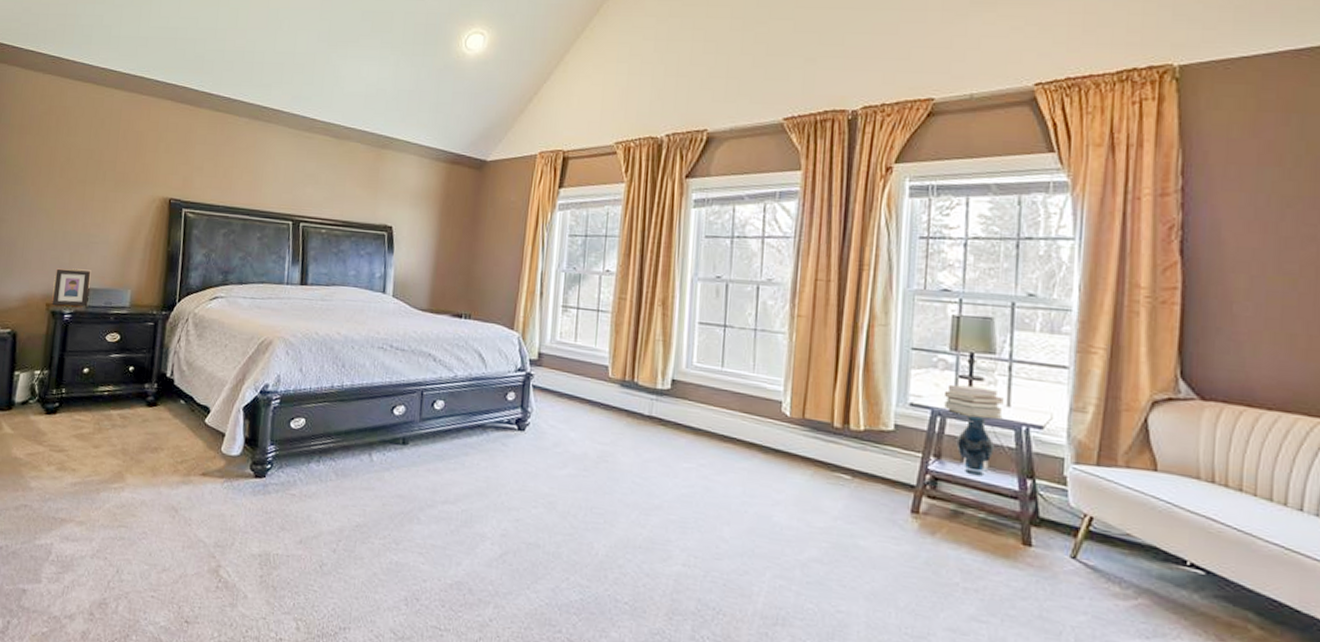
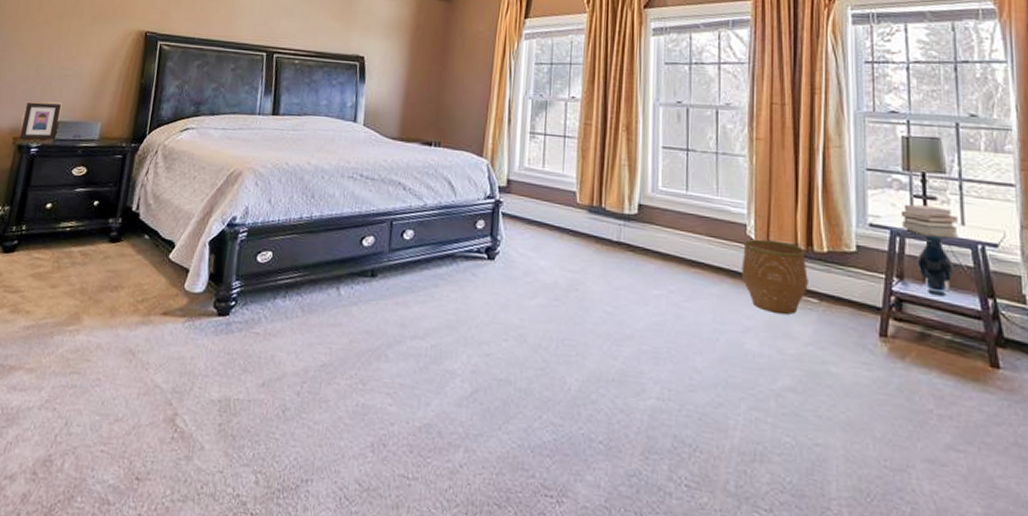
basket: none [773,416,842,490] -> present [741,240,808,314]

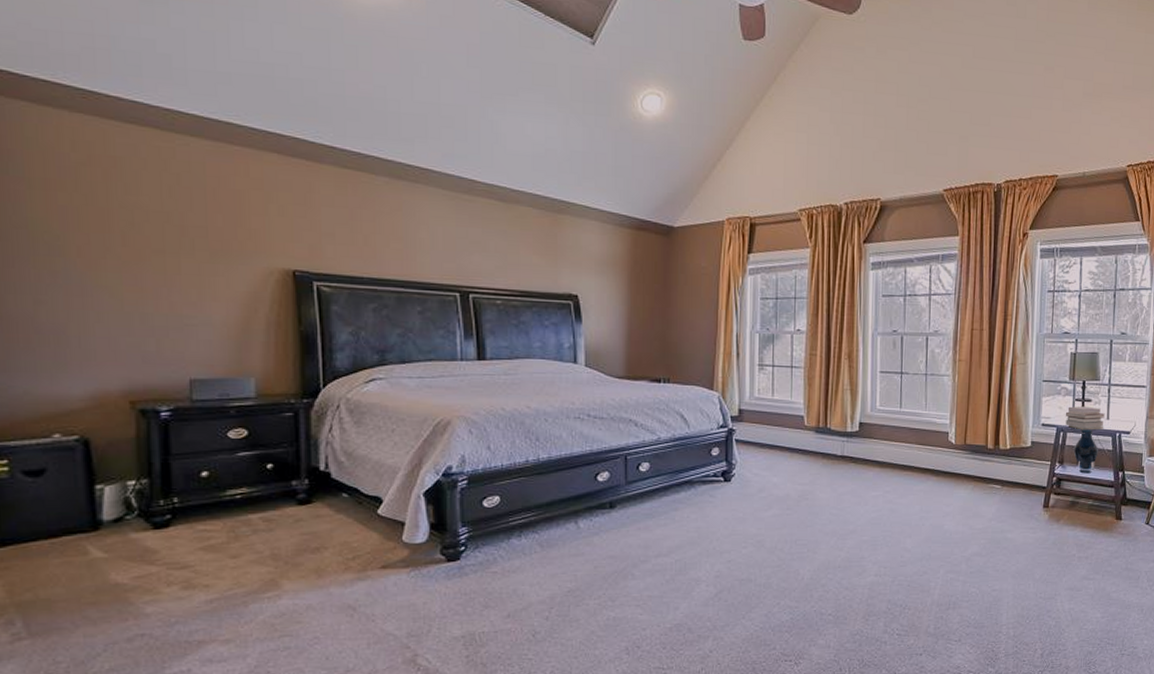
picture frame: present [20,102,62,140] -> none [138,358,194,404]
basket: present [741,240,808,314] -> none [943,443,994,499]

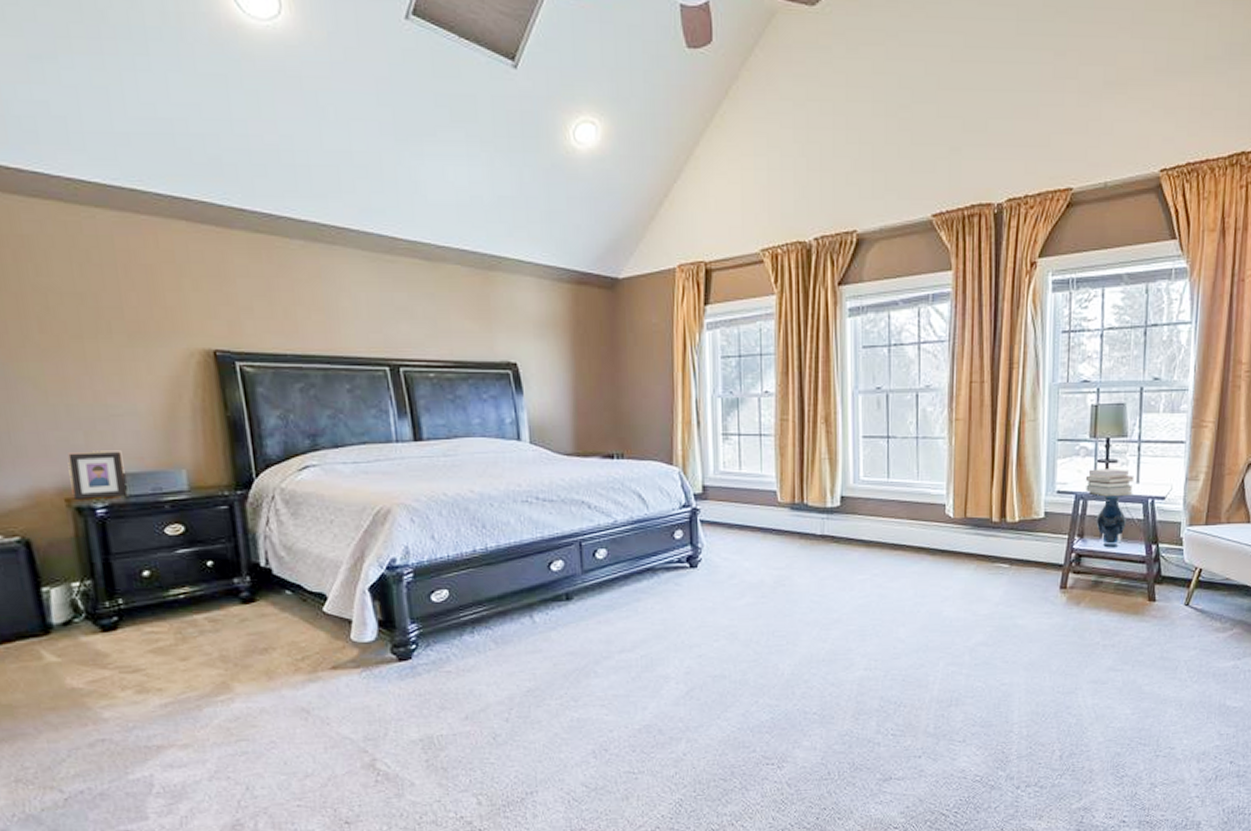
picture frame: none [138,358,194,404] -> present [68,452,127,501]

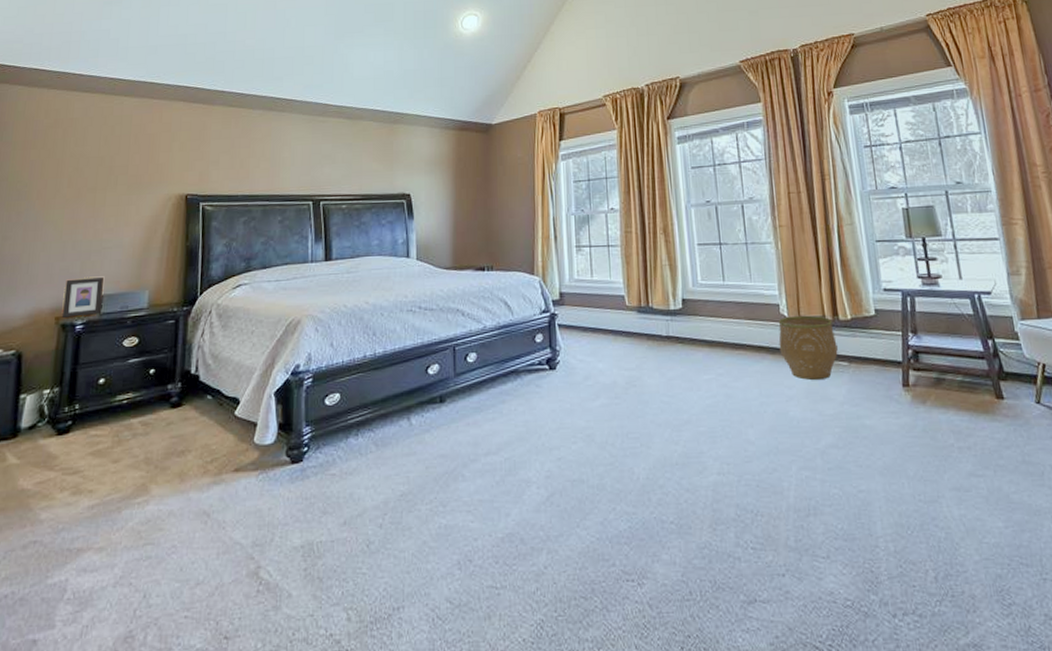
basket: none [940,516,1001,581] -> present [778,314,838,380]
books: present [1086,469,1134,497] -> none [909,266,958,293]
vase: present [1096,495,1126,548] -> none [926,292,957,344]

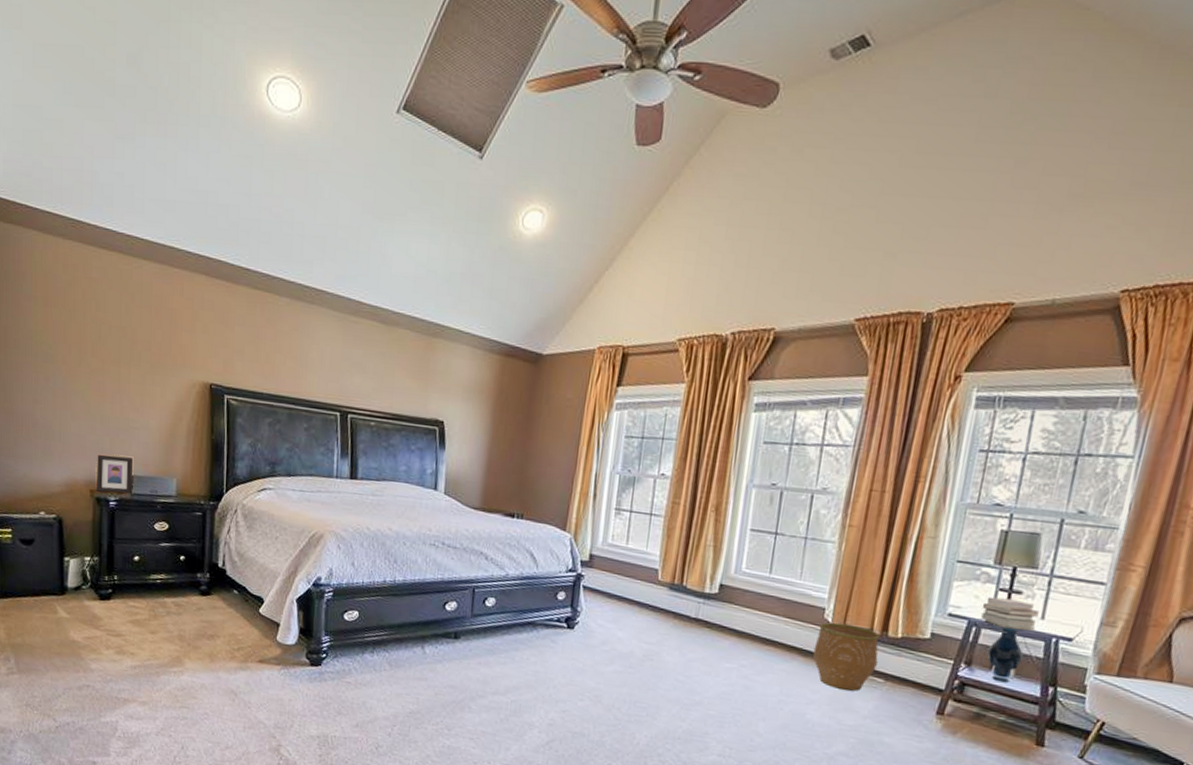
books: none [909,266,958,293] -> present [981,596,1039,631]
vase: none [926,292,957,344] -> present [987,627,1024,683]

